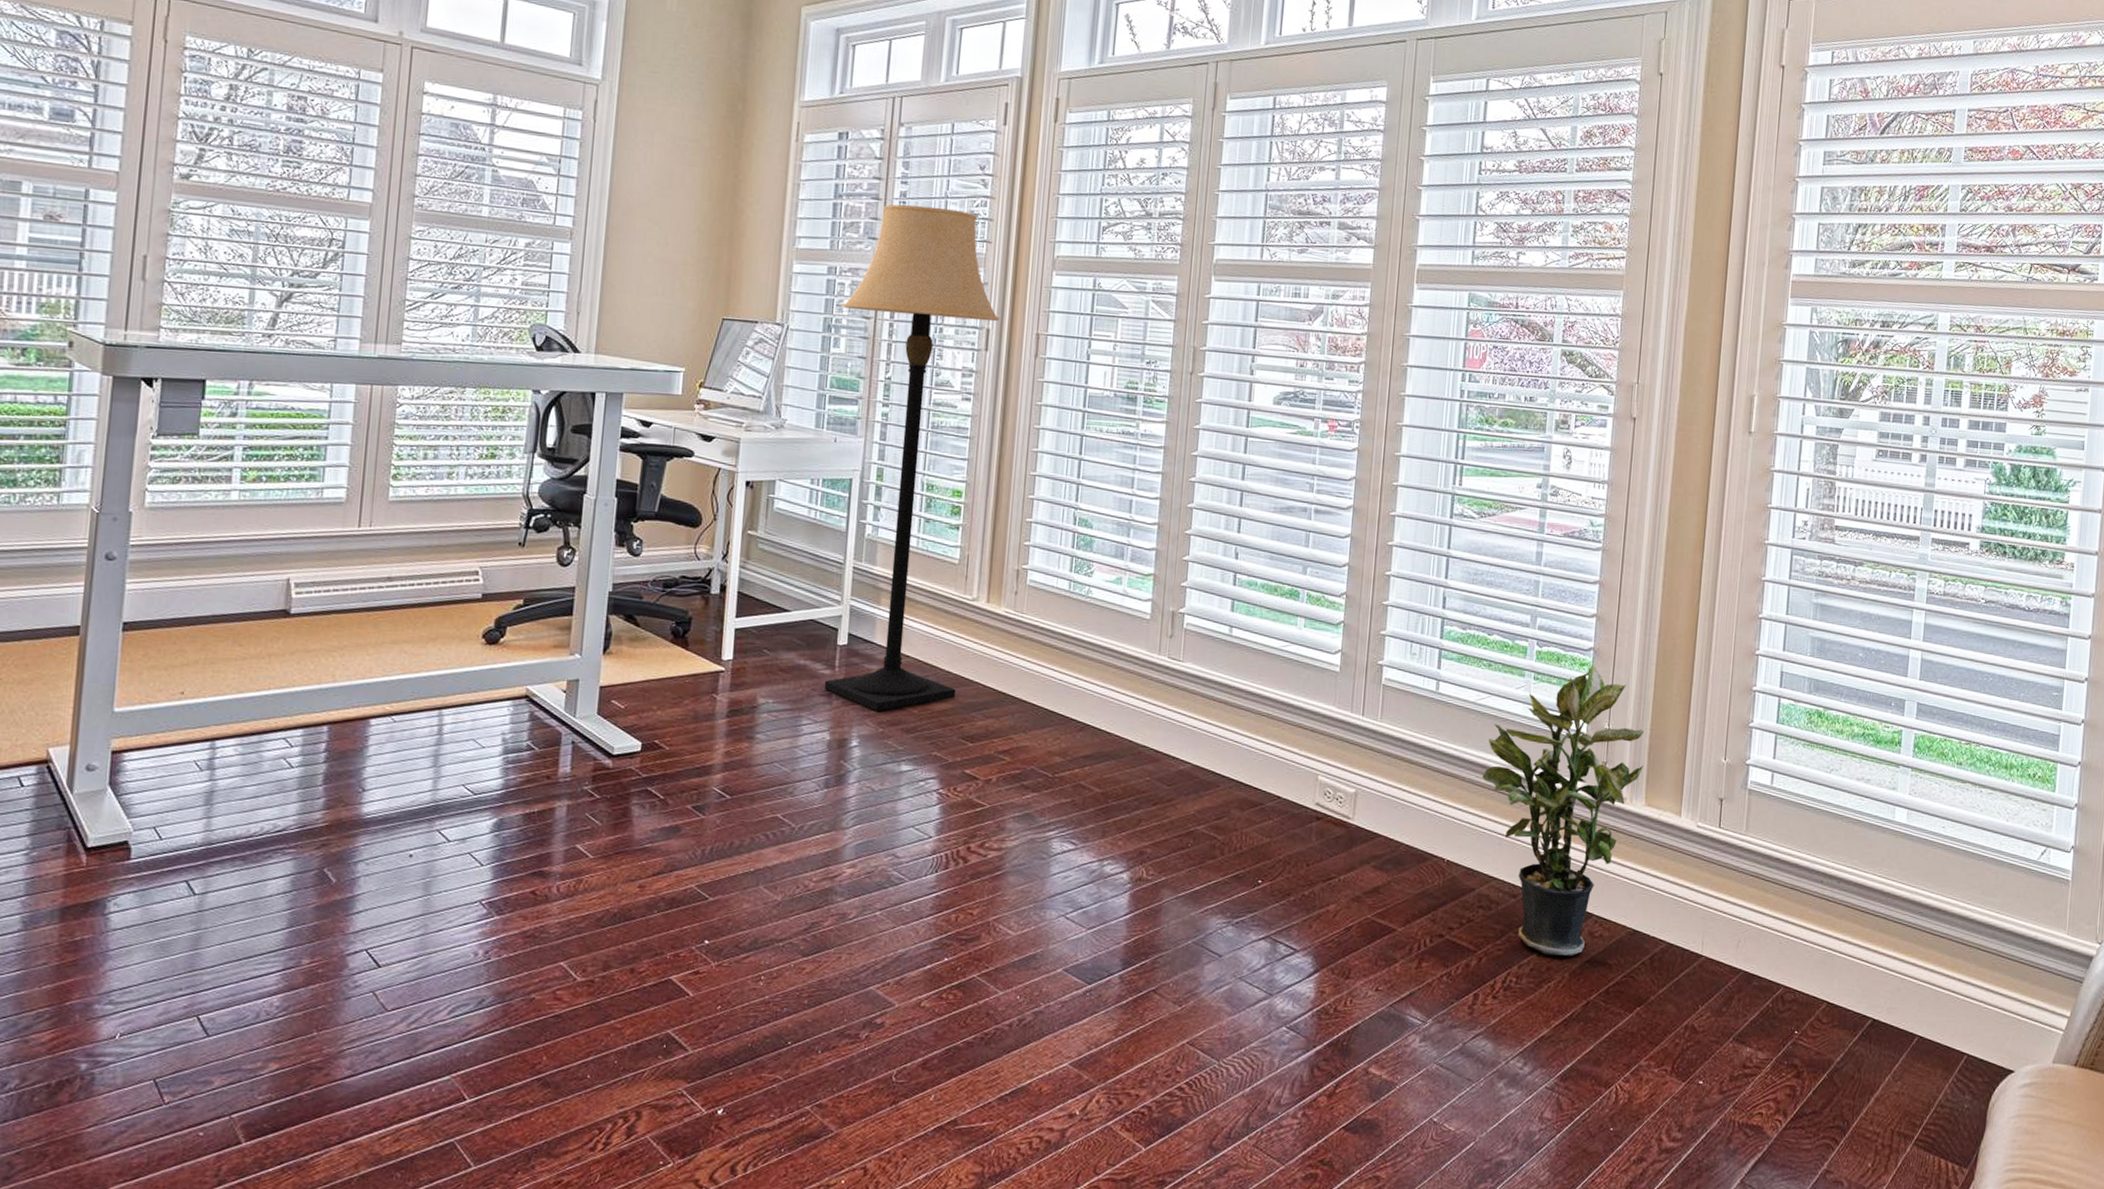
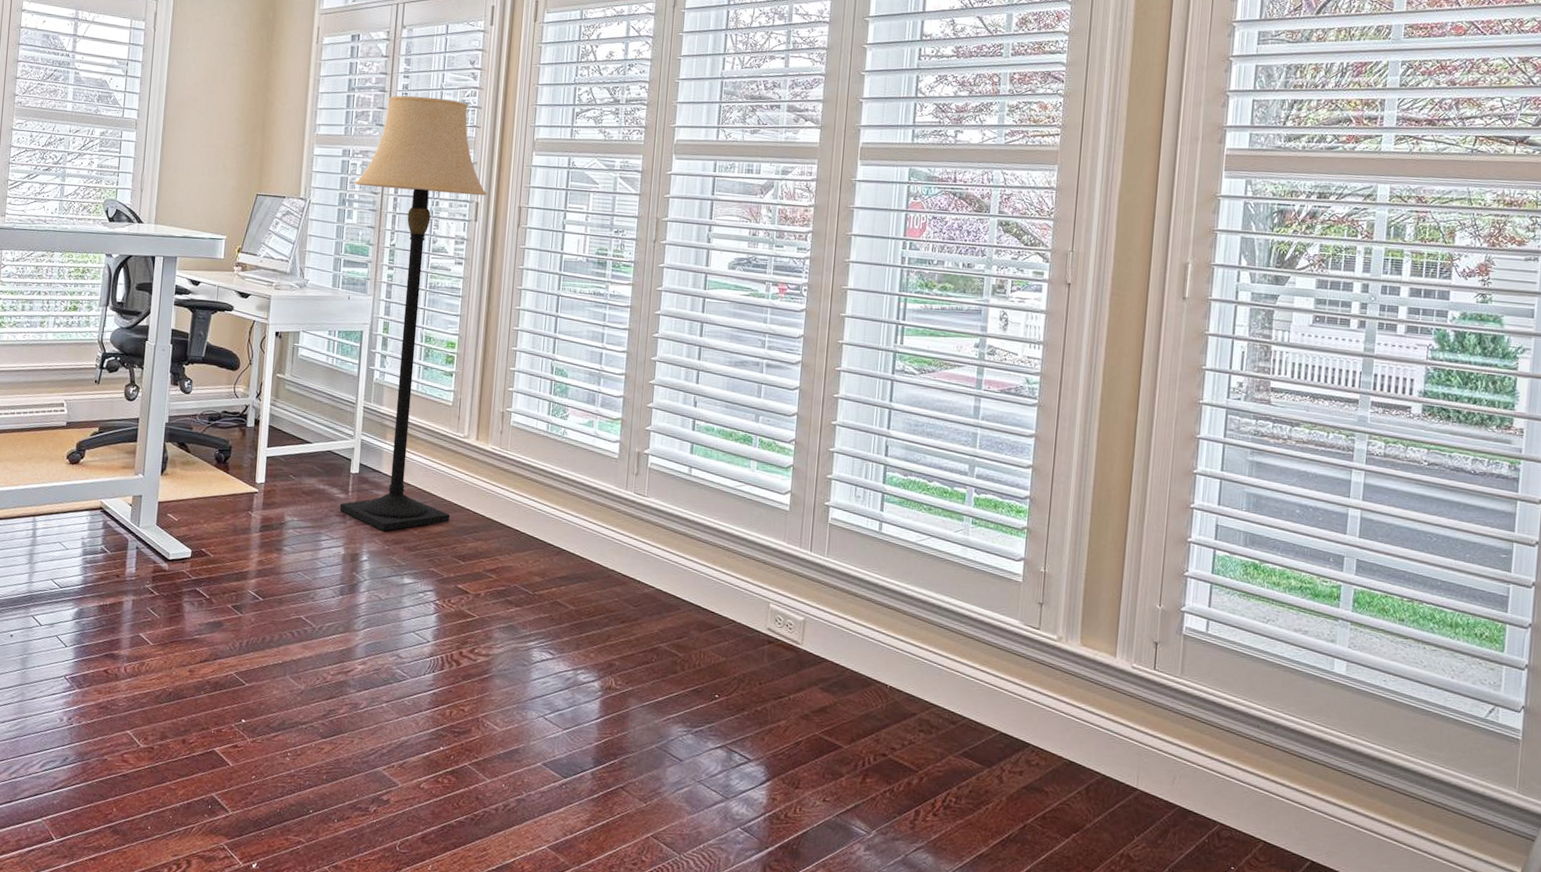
potted plant: present [1482,666,1644,956] -> none [923,513,1080,782]

